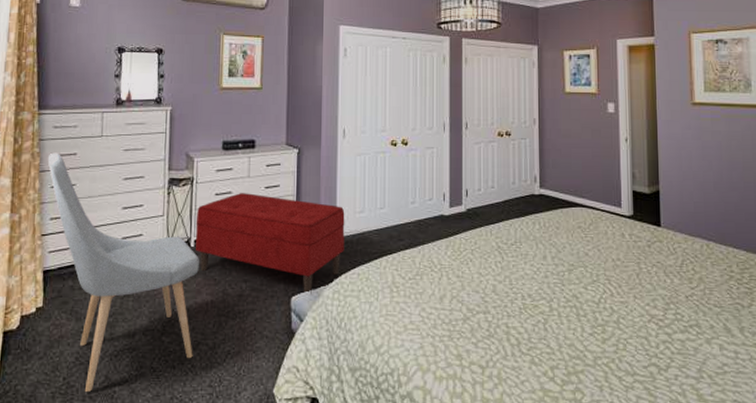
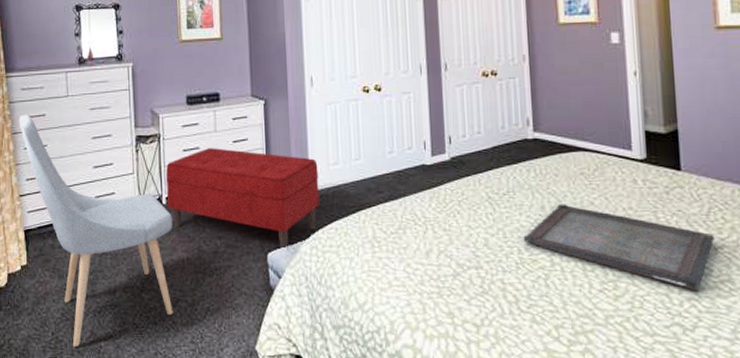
serving tray: none [526,254,686,335] -> present [523,204,715,291]

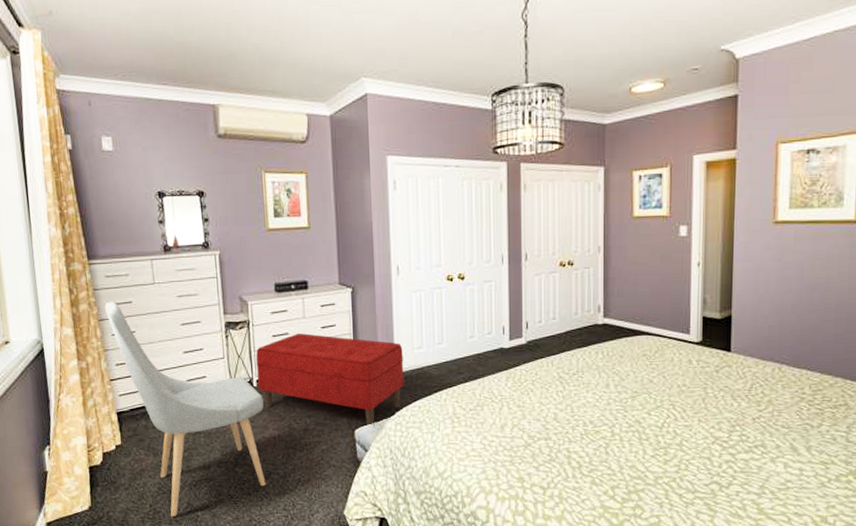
serving tray: present [523,204,715,291] -> none [588,382,754,455]

